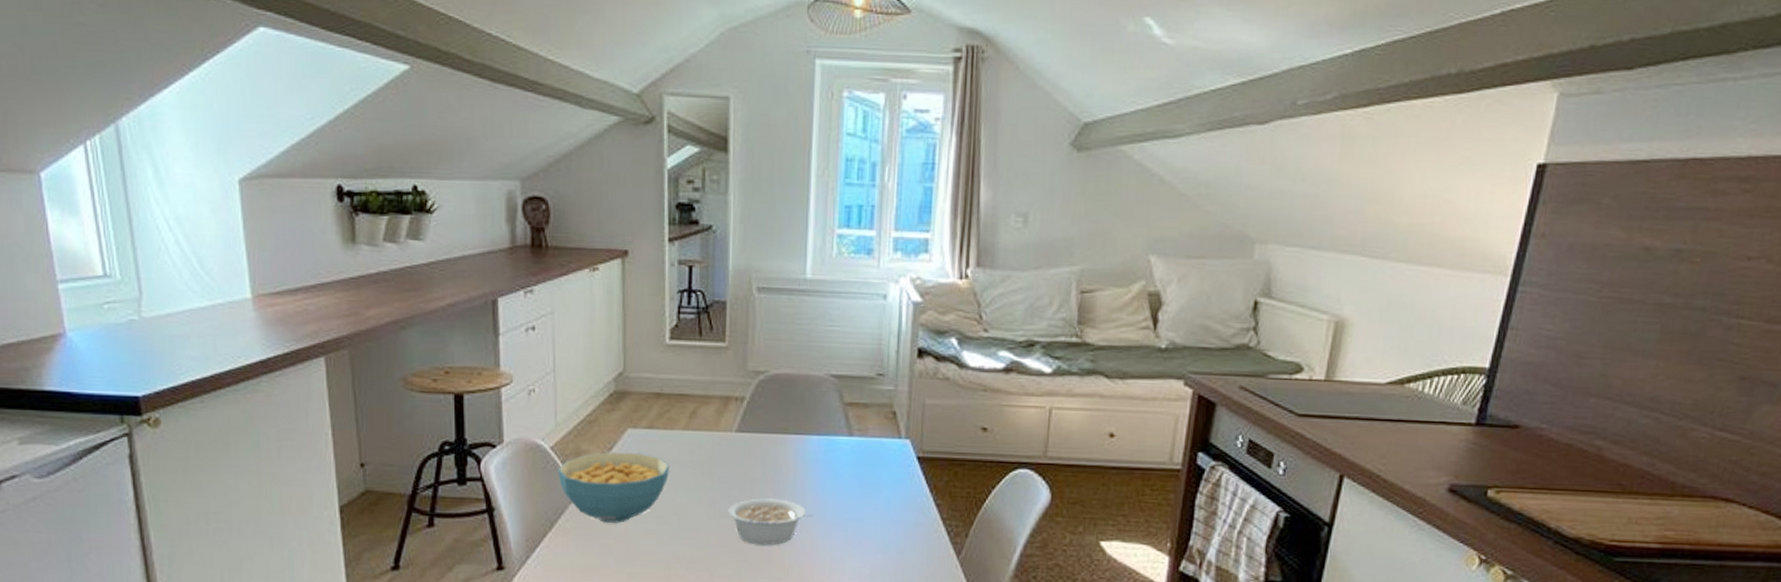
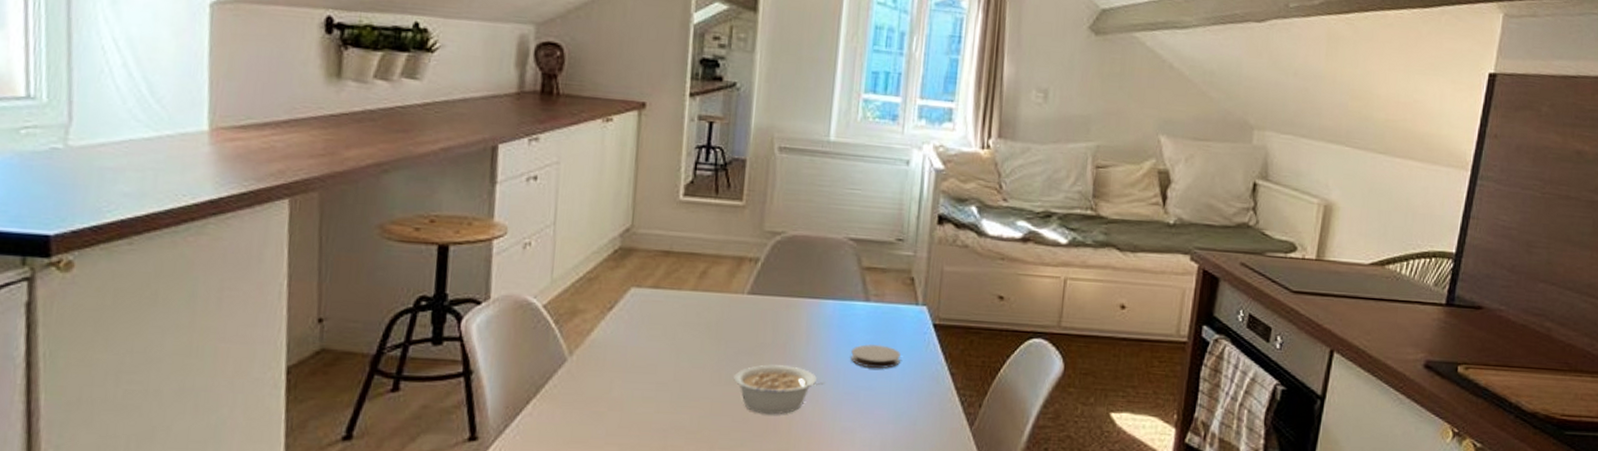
cereal bowl: present [558,451,671,523] -> none [549,312,675,389]
coaster: none [837,477,886,500] -> present [851,344,901,368]

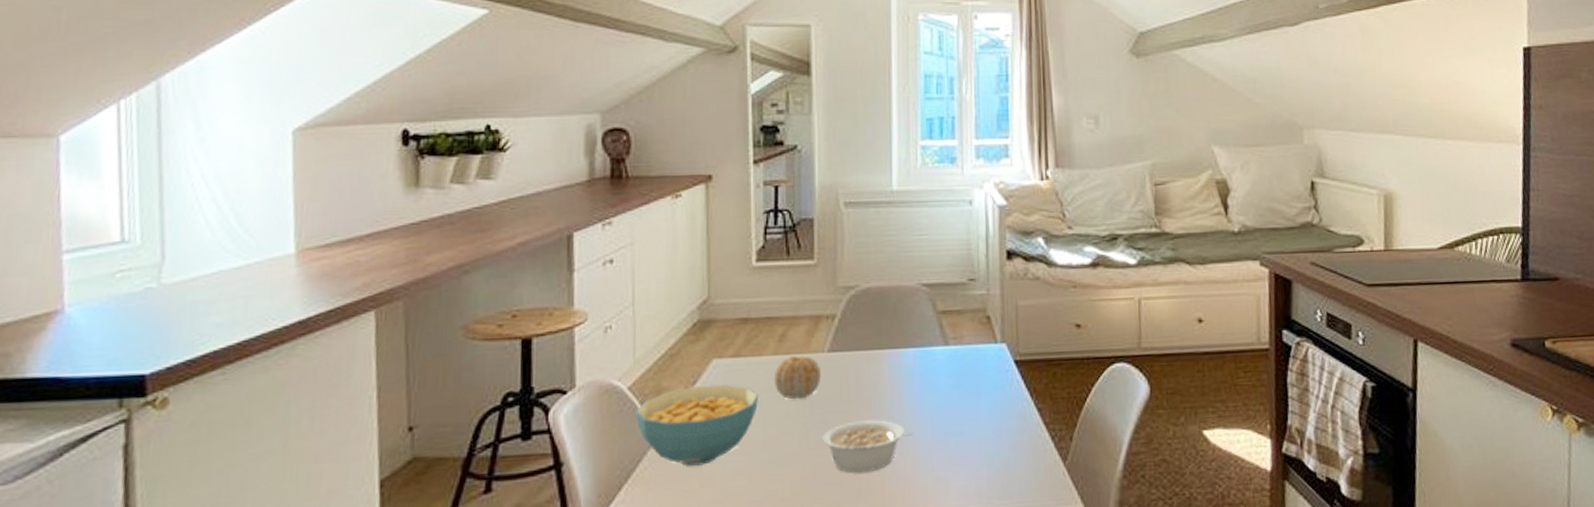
cereal bowl: none [549,312,675,389] -> present [636,384,759,466]
fruit: none [690,294,740,337] -> present [773,356,822,399]
coaster: present [851,344,901,368] -> none [936,387,986,413]

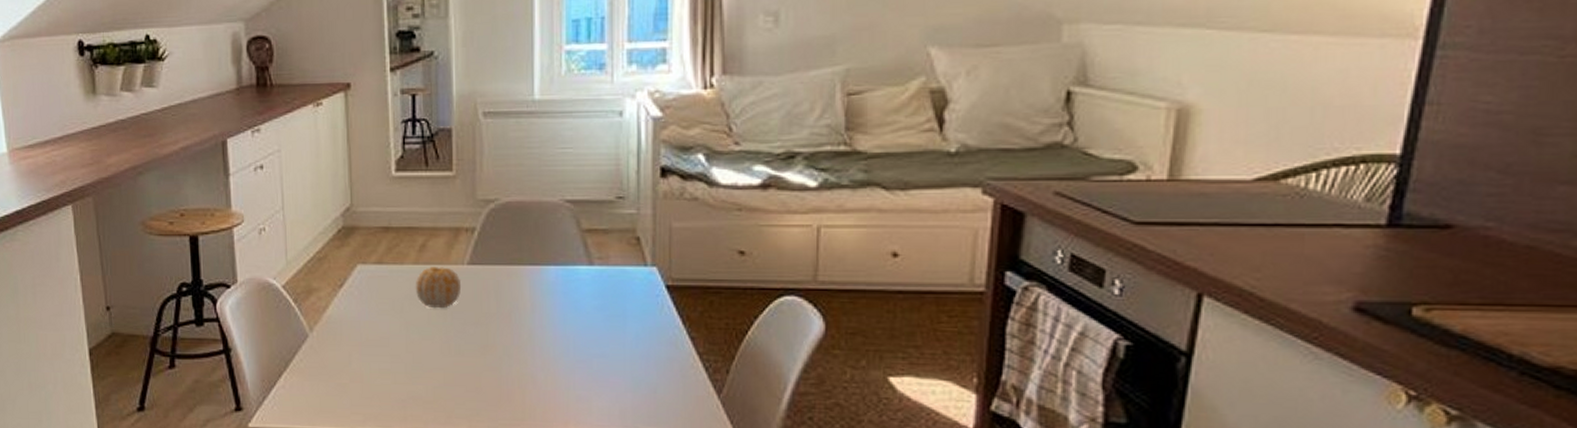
cereal bowl: present [636,384,759,466] -> none [290,289,402,362]
legume: present [822,420,914,473] -> none [463,334,555,384]

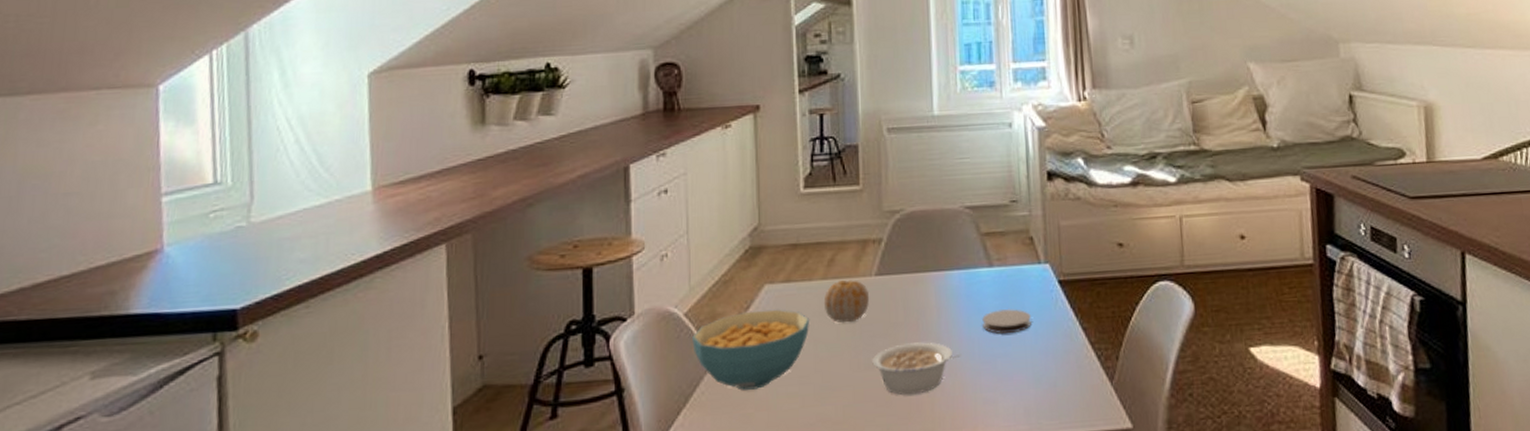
cereal bowl: none [290,289,402,362] -> present [692,309,810,390]
legume: none [463,334,555,384] -> present [872,342,962,395]
coaster: none [579,309,633,334] -> present [982,308,1031,334]

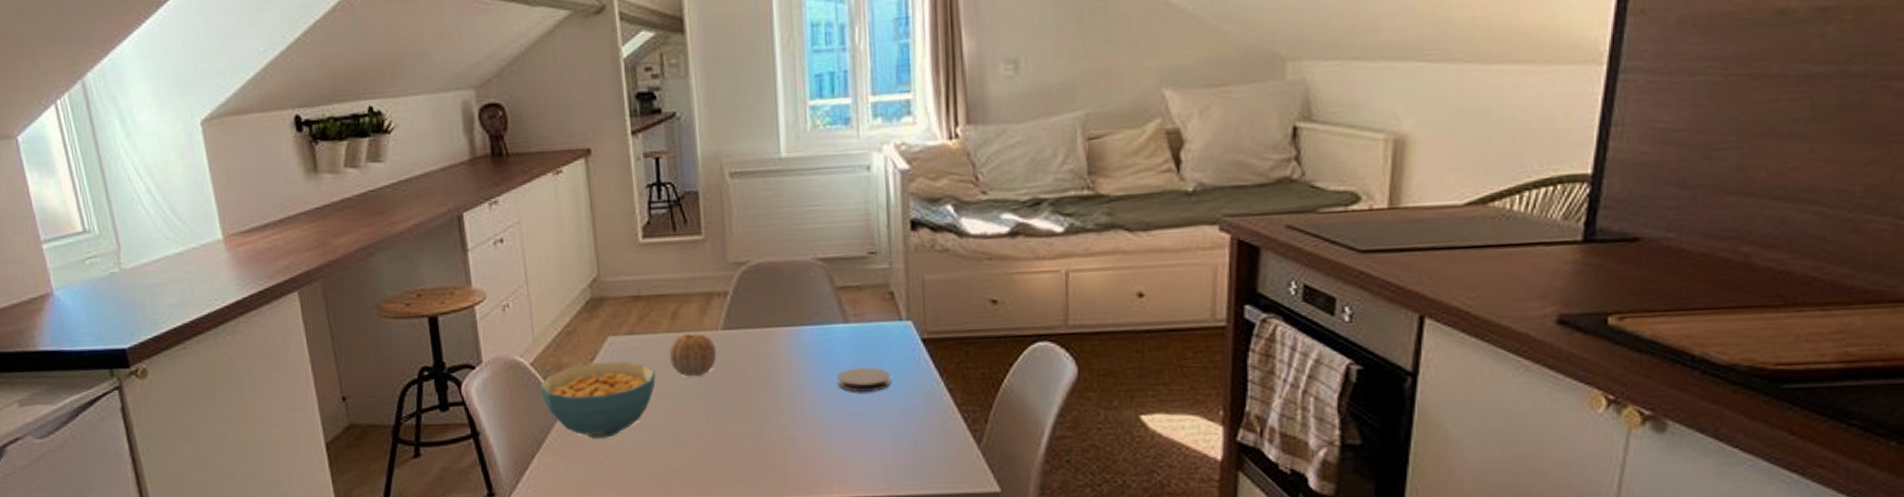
legume: present [872,342,962,395] -> none [721,398,815,449]

